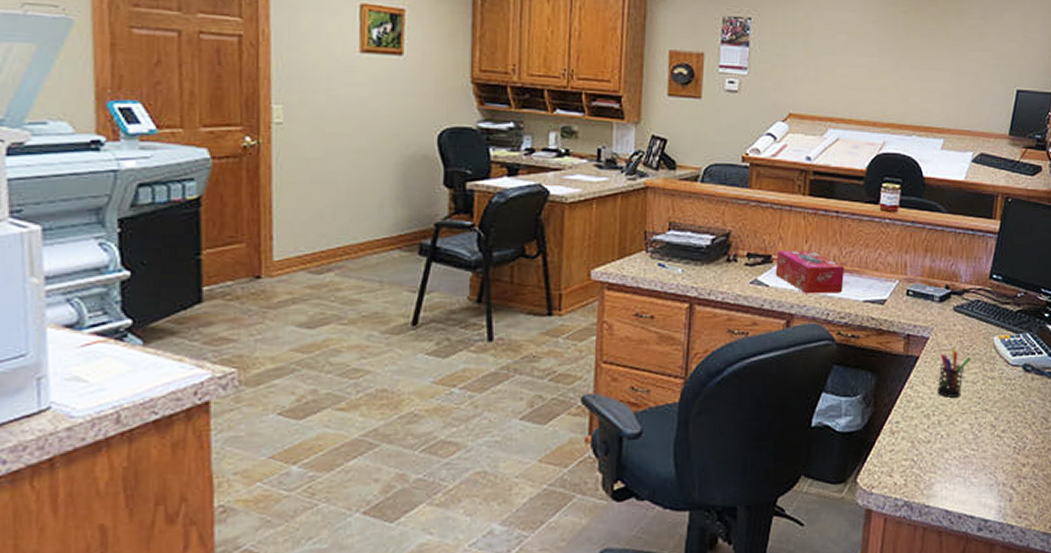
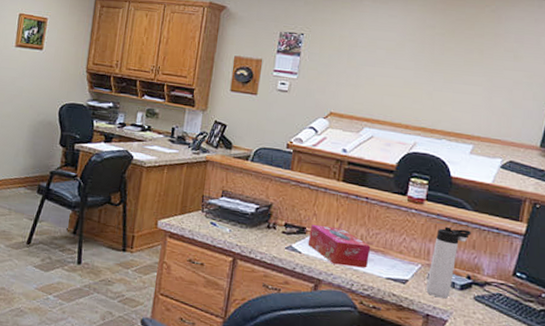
thermos bottle: none [905,234,947,314] -> present [426,226,471,299]

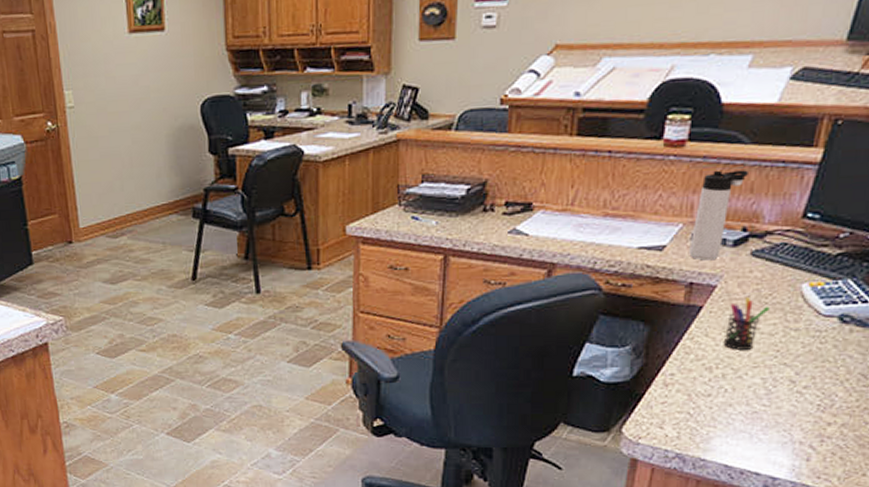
tissue box: present [307,224,371,268] -> none [536,195,617,242]

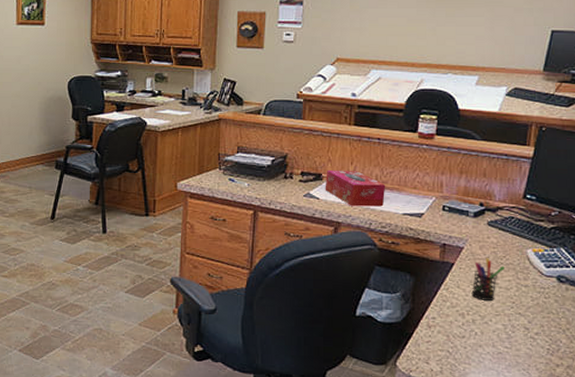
tissue box: none [536,195,617,242] -> present [325,169,386,207]
thermos bottle: present [689,170,748,261] -> none [441,158,481,227]

